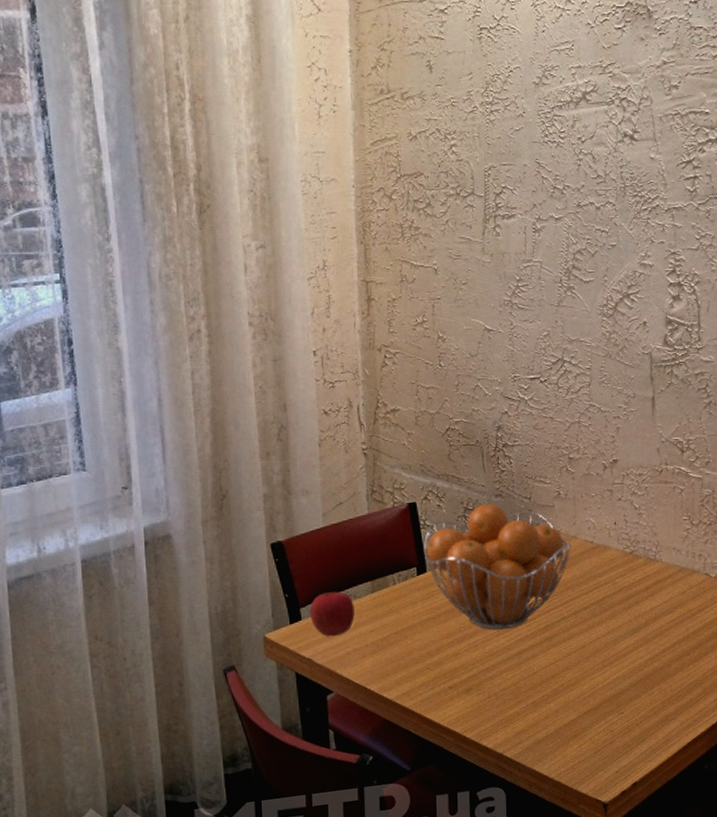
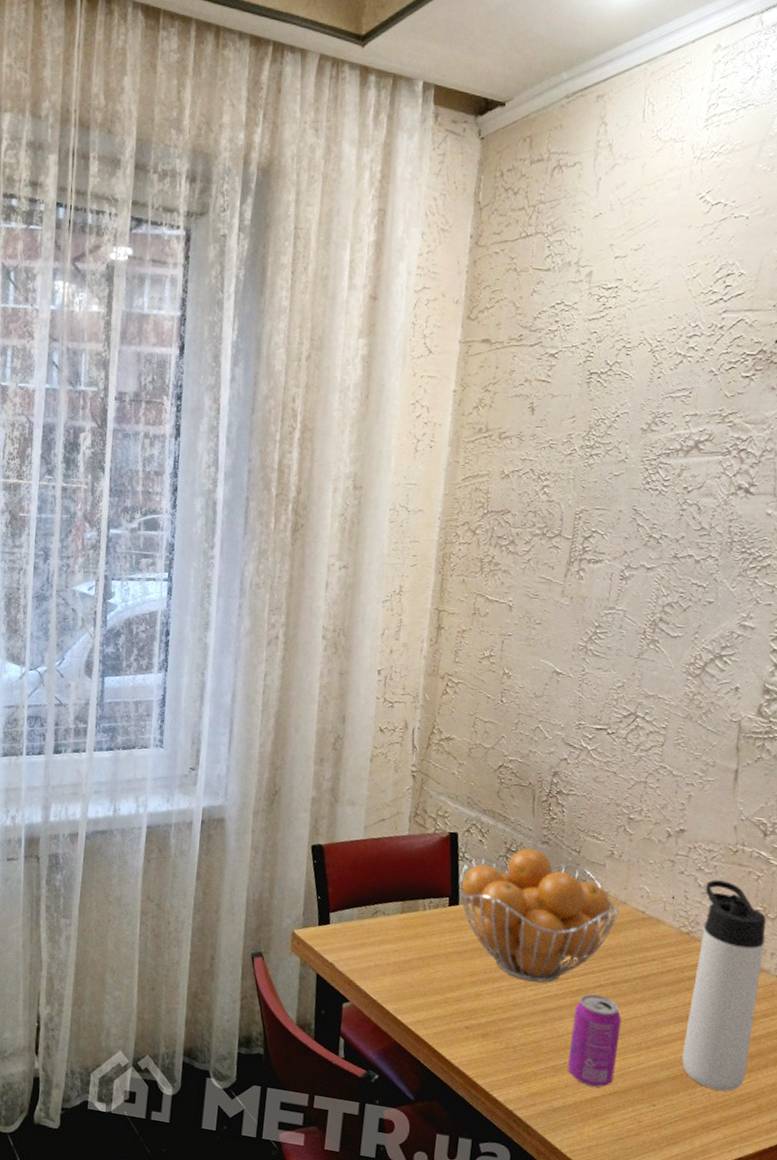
apple: present [309,592,355,637] -> none [338,903,382,948]
beverage can: none [545,627,586,712] -> present [568,994,622,1088]
thermos bottle: none [639,499,693,686] -> present [681,879,766,1092]

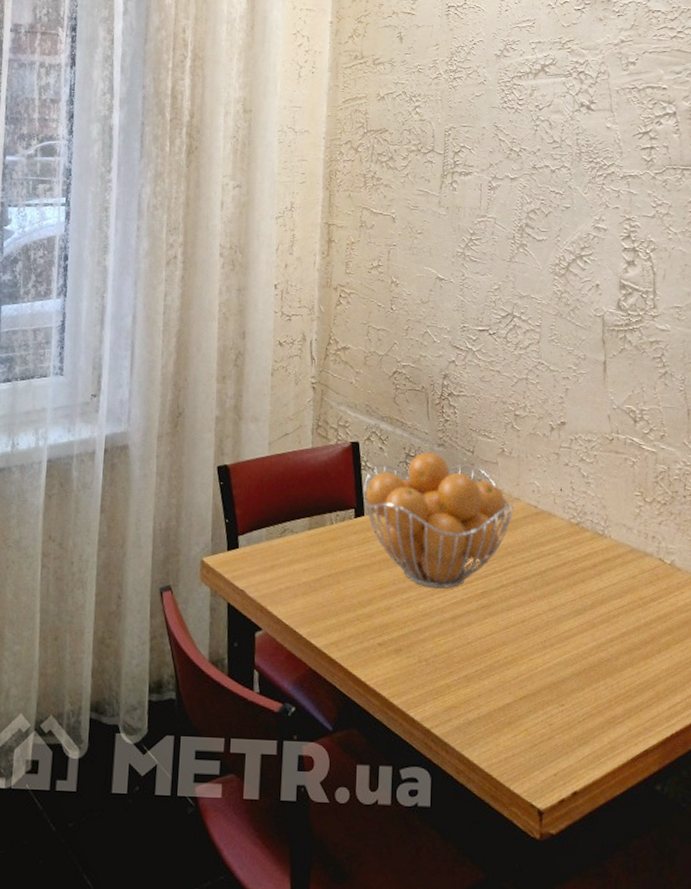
beverage can: present [568,994,622,1088] -> none [479,595,526,694]
thermos bottle: present [681,879,766,1092] -> none [584,469,646,682]

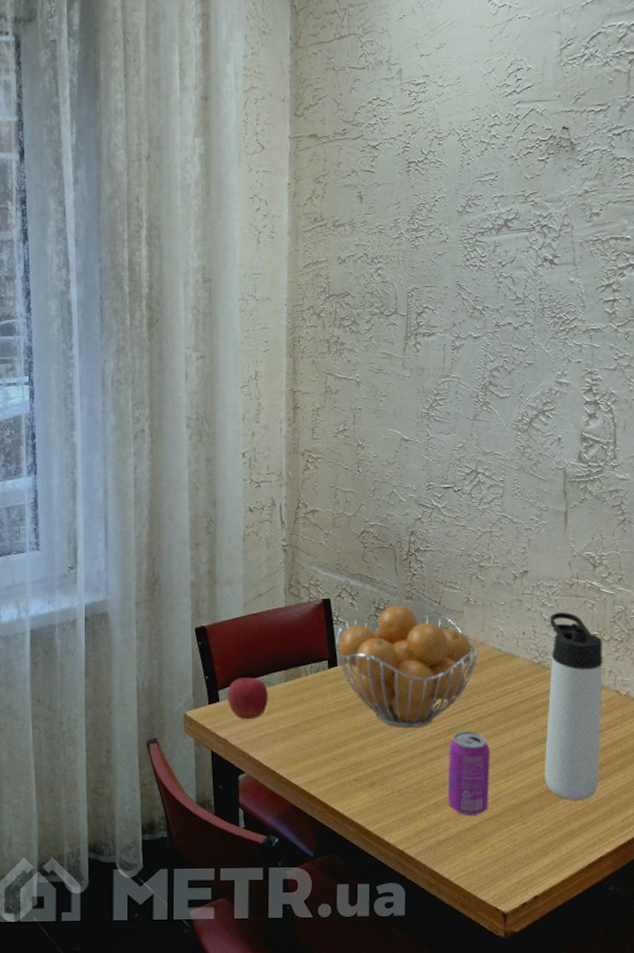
apple: none [247,523,291,571] -> present [227,678,268,720]
beverage can: none [479,595,526,694] -> present [448,731,491,817]
thermos bottle: none [584,469,646,682] -> present [544,612,603,800]

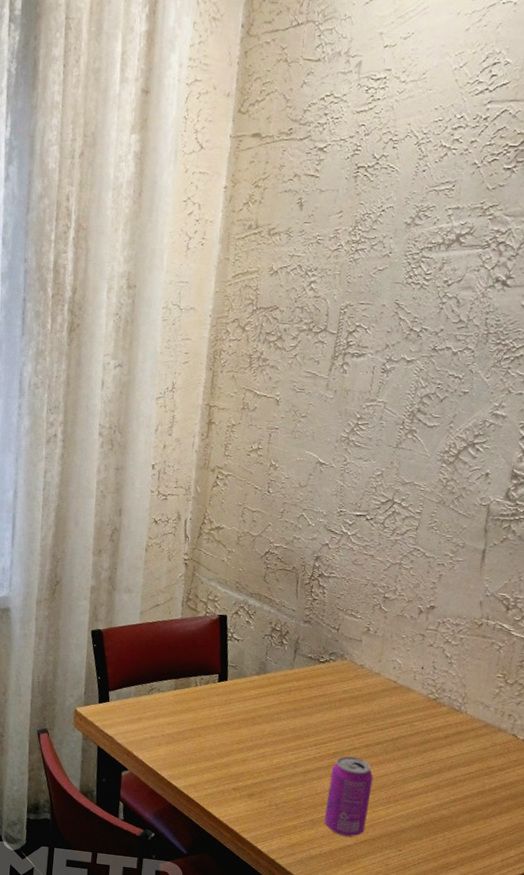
apple: present [227,678,268,720] -> none [116,682,157,722]
fruit basket: present [335,605,479,729] -> none [227,627,374,748]
thermos bottle: present [544,612,603,800] -> none [425,651,506,836]

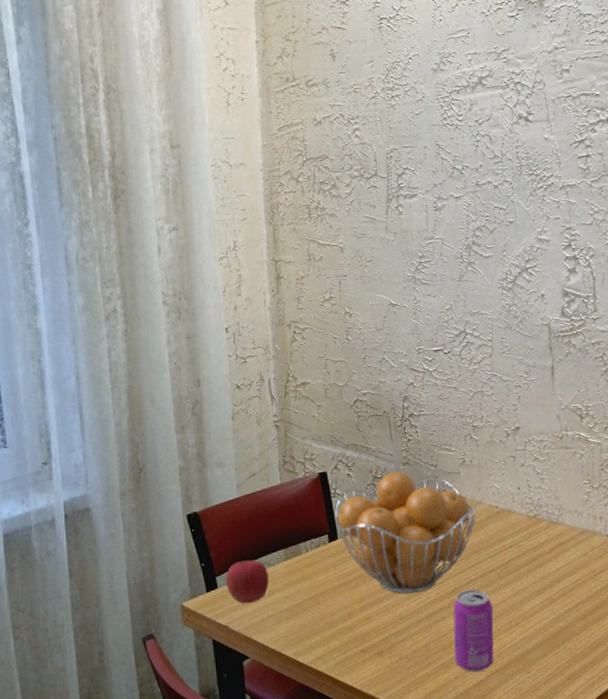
apple: none [116,682,157,722] -> present [225,560,269,604]
fruit basket: none [227,627,374,748] -> present [334,471,477,594]

